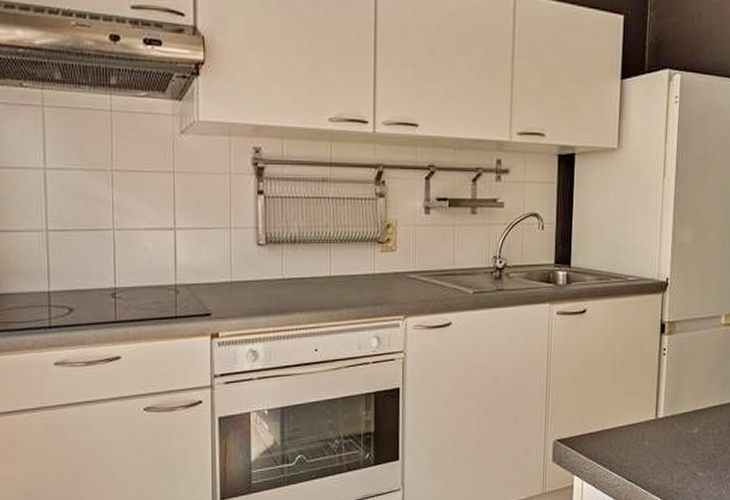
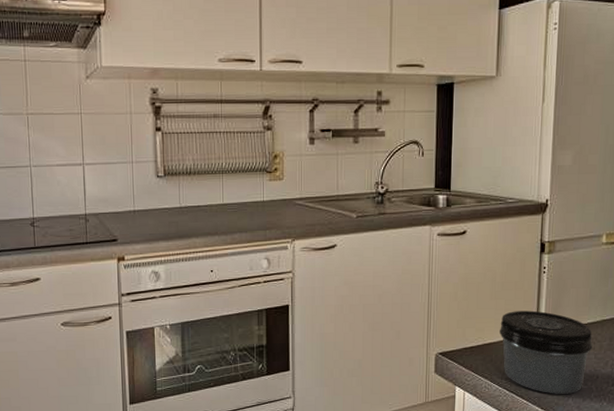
jar: none [619,394,712,483] -> present [500,310,593,394]

